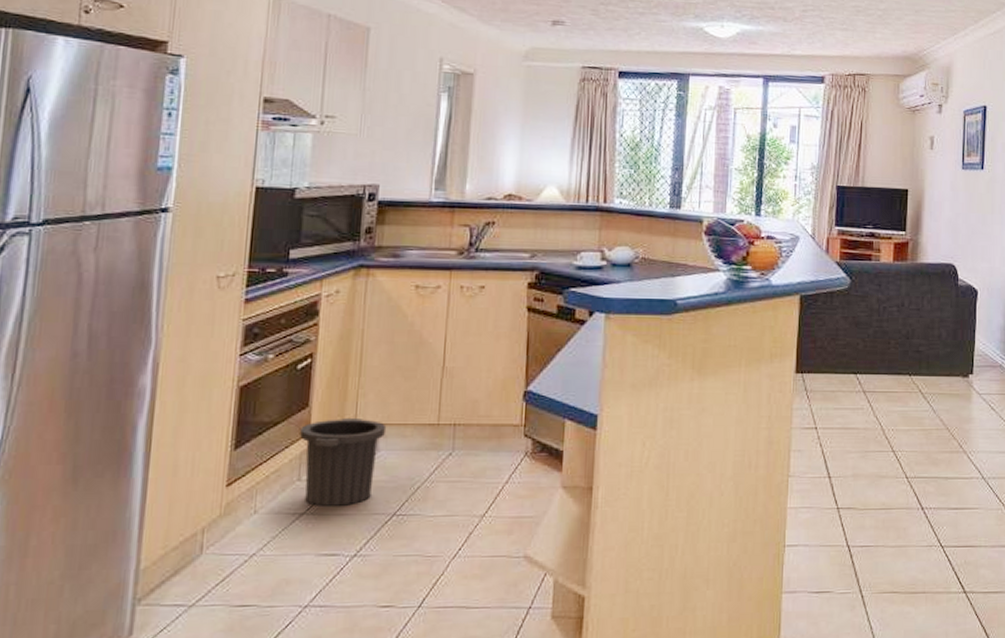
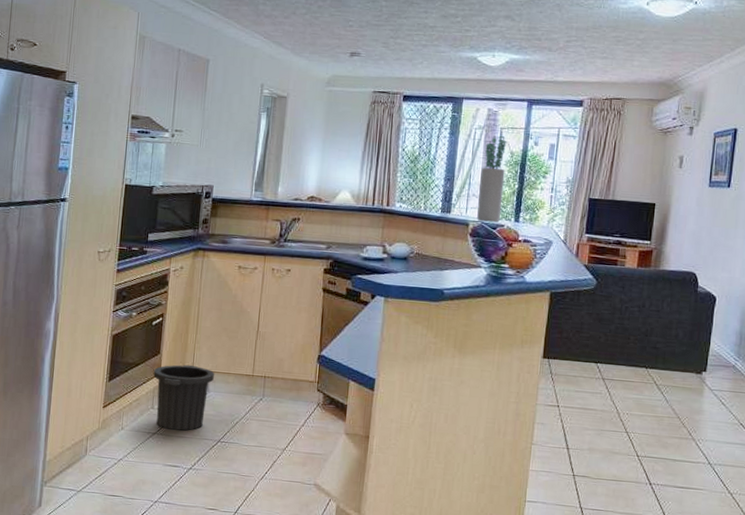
vase: none [712,113,742,218] -> present [477,133,506,223]

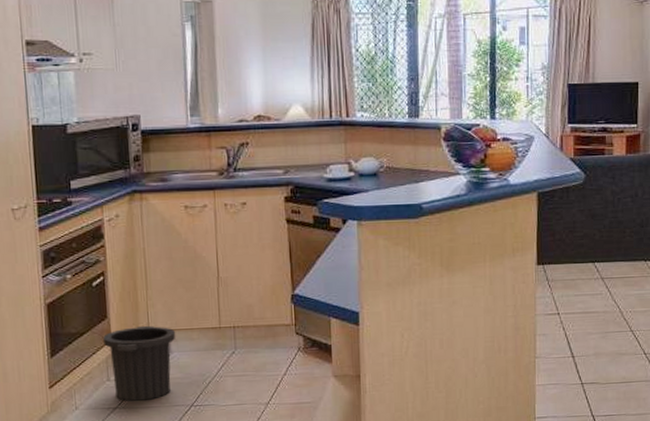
vase: present [477,133,506,223] -> none [447,19,475,123]

